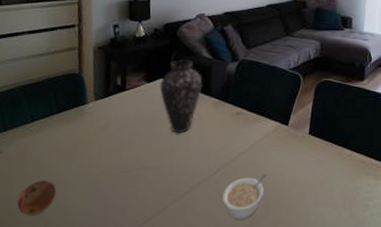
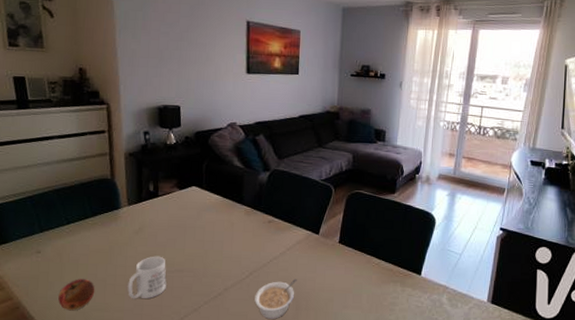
mug: none [90,153,132,201] -> present [127,256,167,299]
vase: present [159,59,203,134] -> none [192,167,235,239]

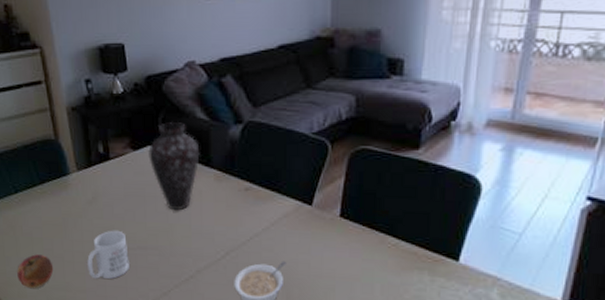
vase: none [192,167,235,239] -> present [148,121,200,211]

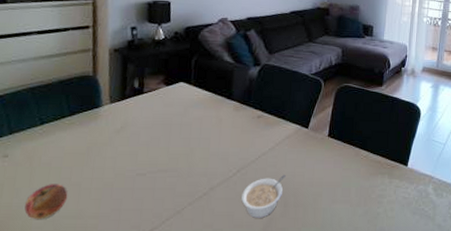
mug: present [87,230,129,279] -> none [104,156,149,203]
vase: present [148,121,200,211] -> none [179,63,224,136]

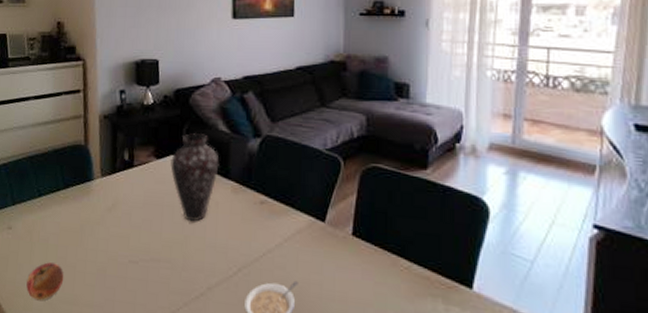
vase: none [179,63,224,136] -> present [170,132,220,222]

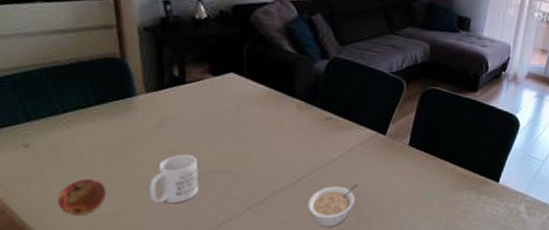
mug: none [98,239,141,293] -> present [149,154,199,203]
vase: present [170,132,220,222] -> none [229,51,284,137]

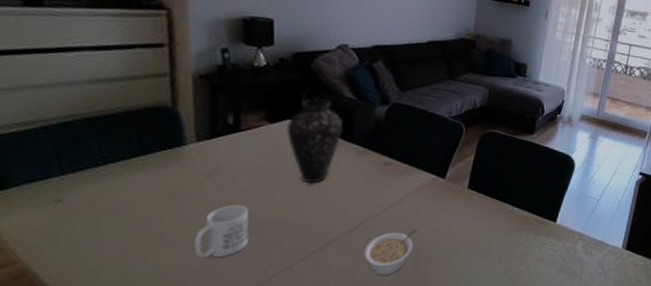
fruit: present [58,179,107,216] -> none [89,235,146,276]
vase: none [229,51,284,137] -> present [286,97,344,184]

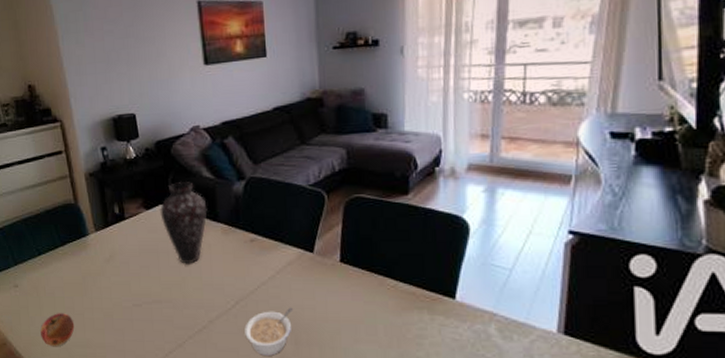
fruit: none [89,235,146,276] -> present [40,313,75,347]
mug: present [194,204,249,258] -> none [106,286,146,334]

